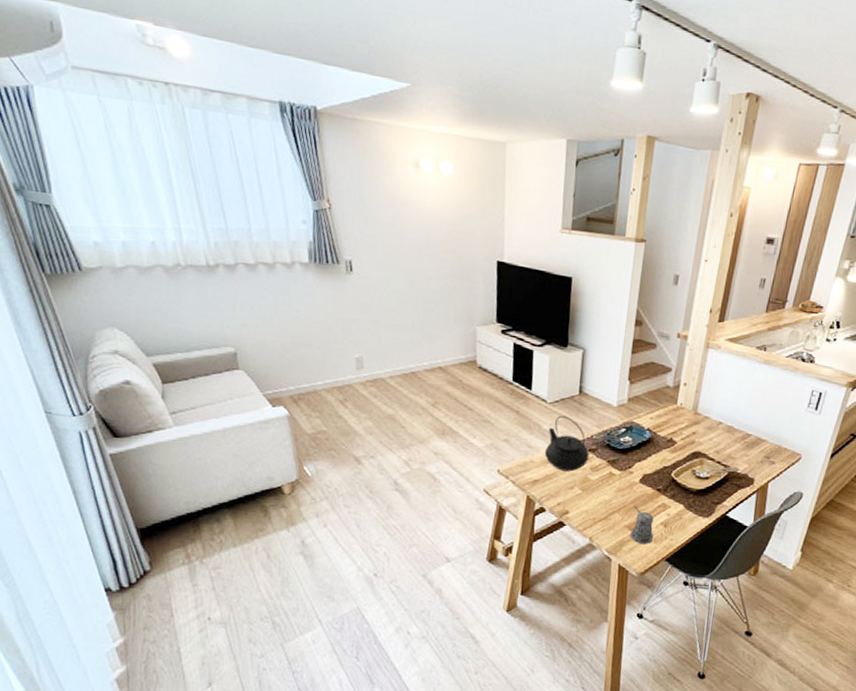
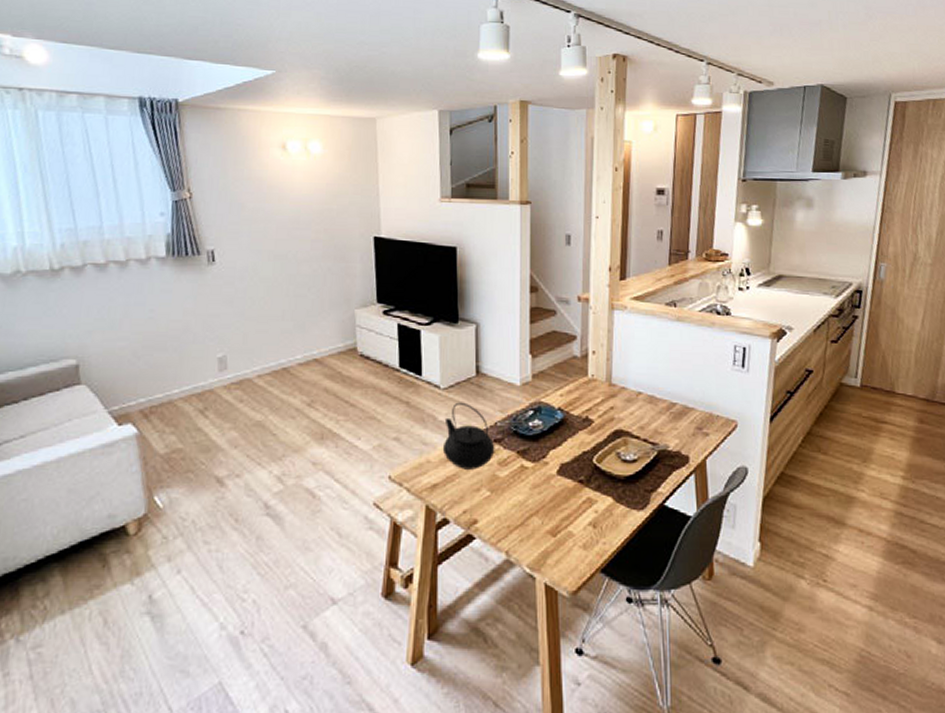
pepper shaker: present [630,506,654,545] -> none [554,505,583,554]

